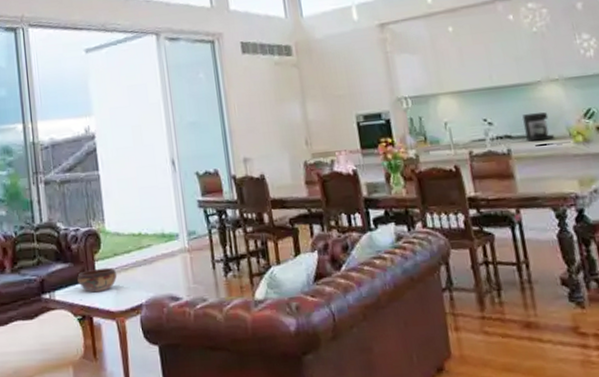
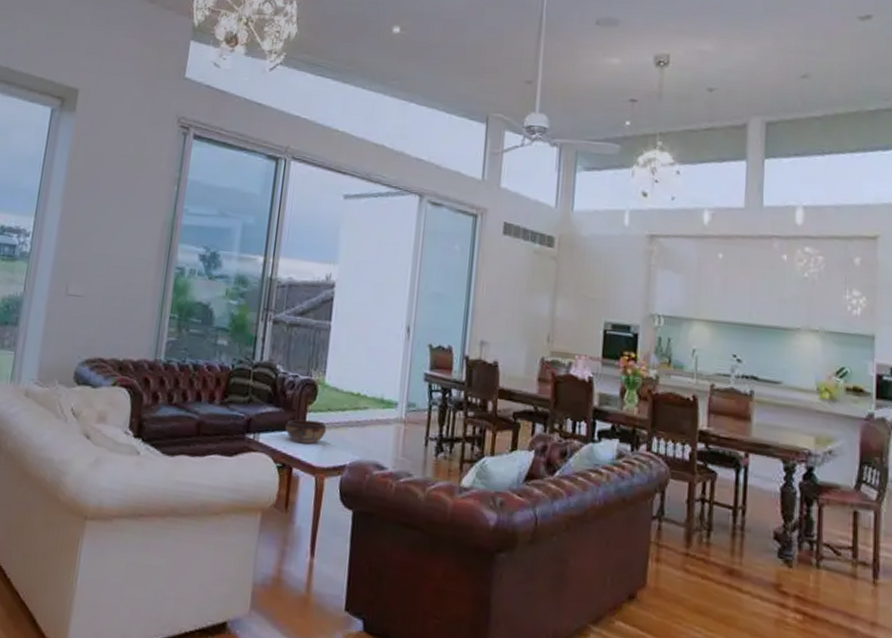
coffee maker: present [522,112,555,142] -> none [772,359,802,390]

